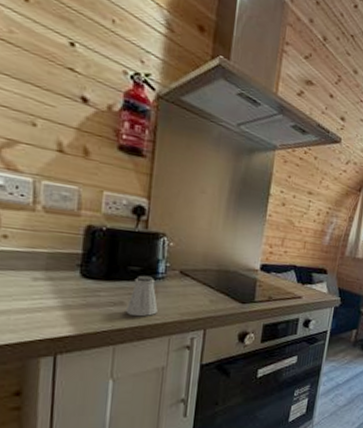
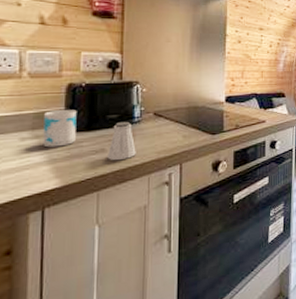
mug: none [57,252,96,293] -> present [43,110,77,148]

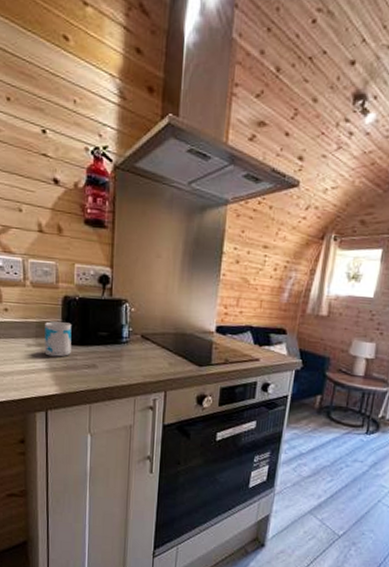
saltshaker: present [107,121,136,161] -> none [98,340,124,379]

